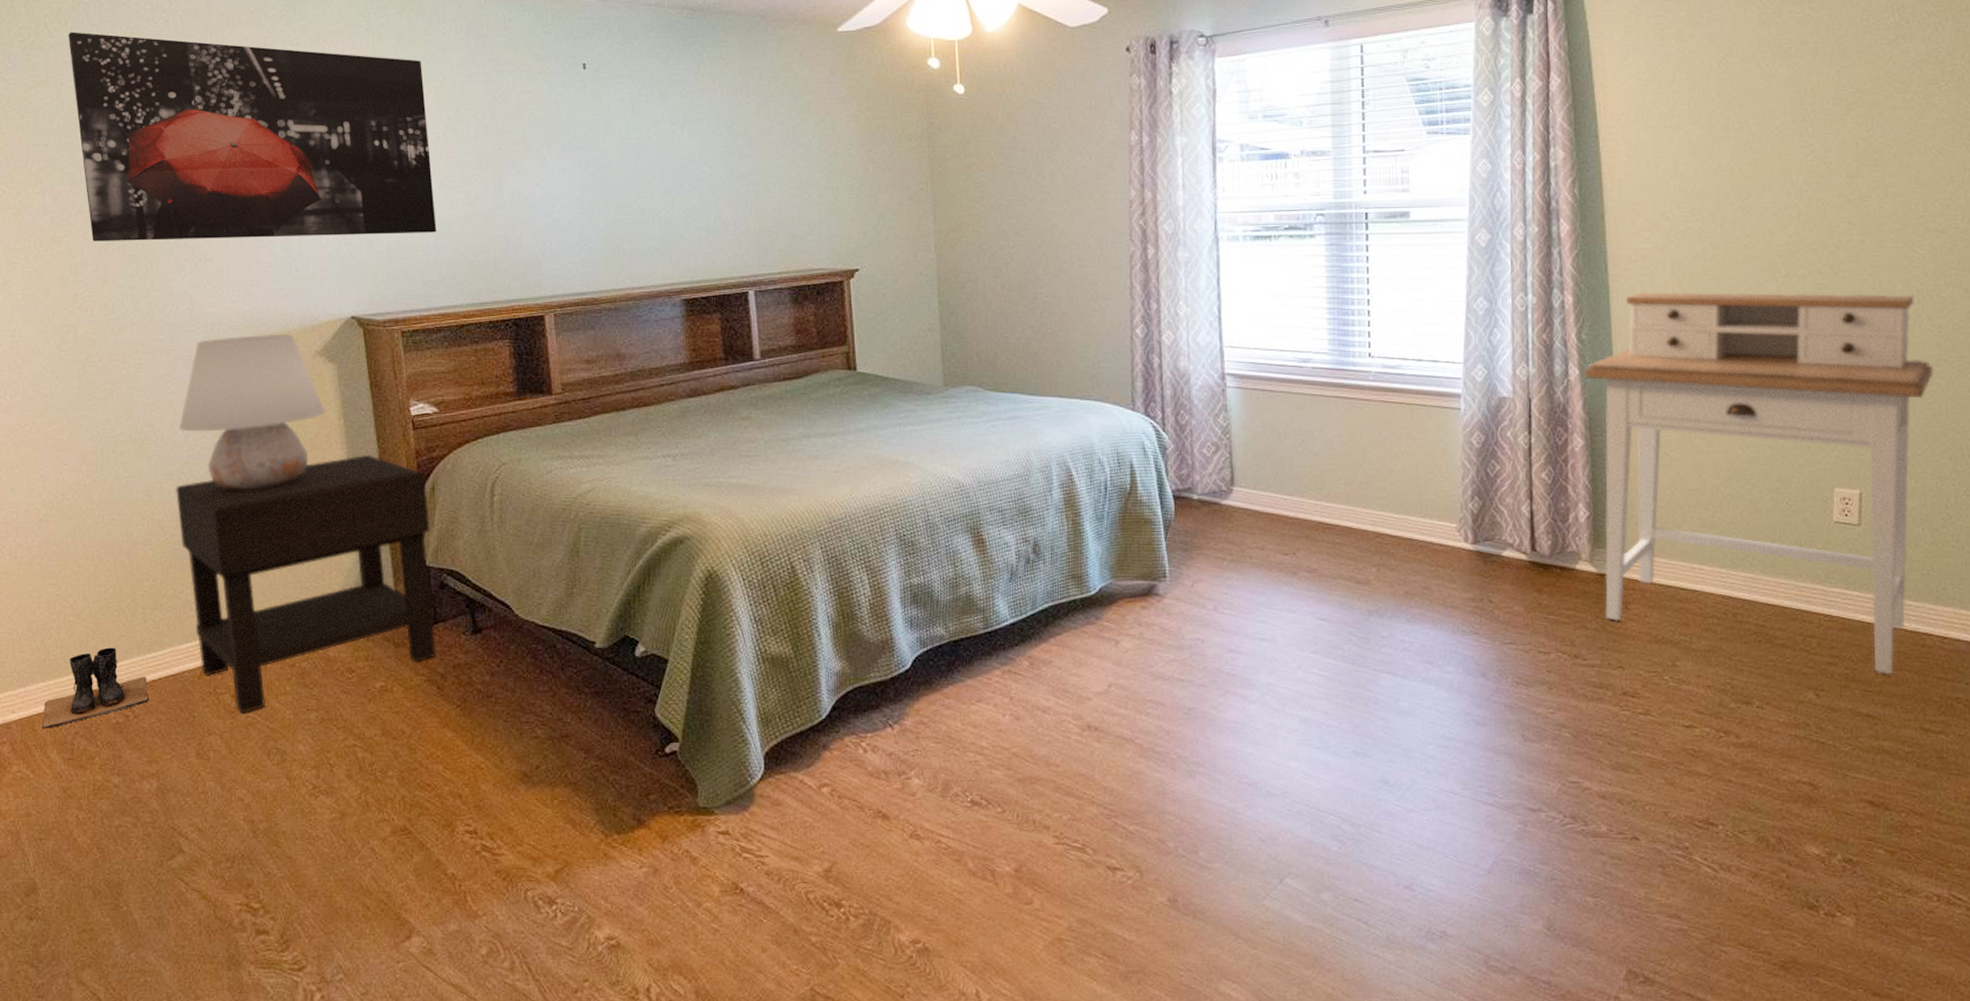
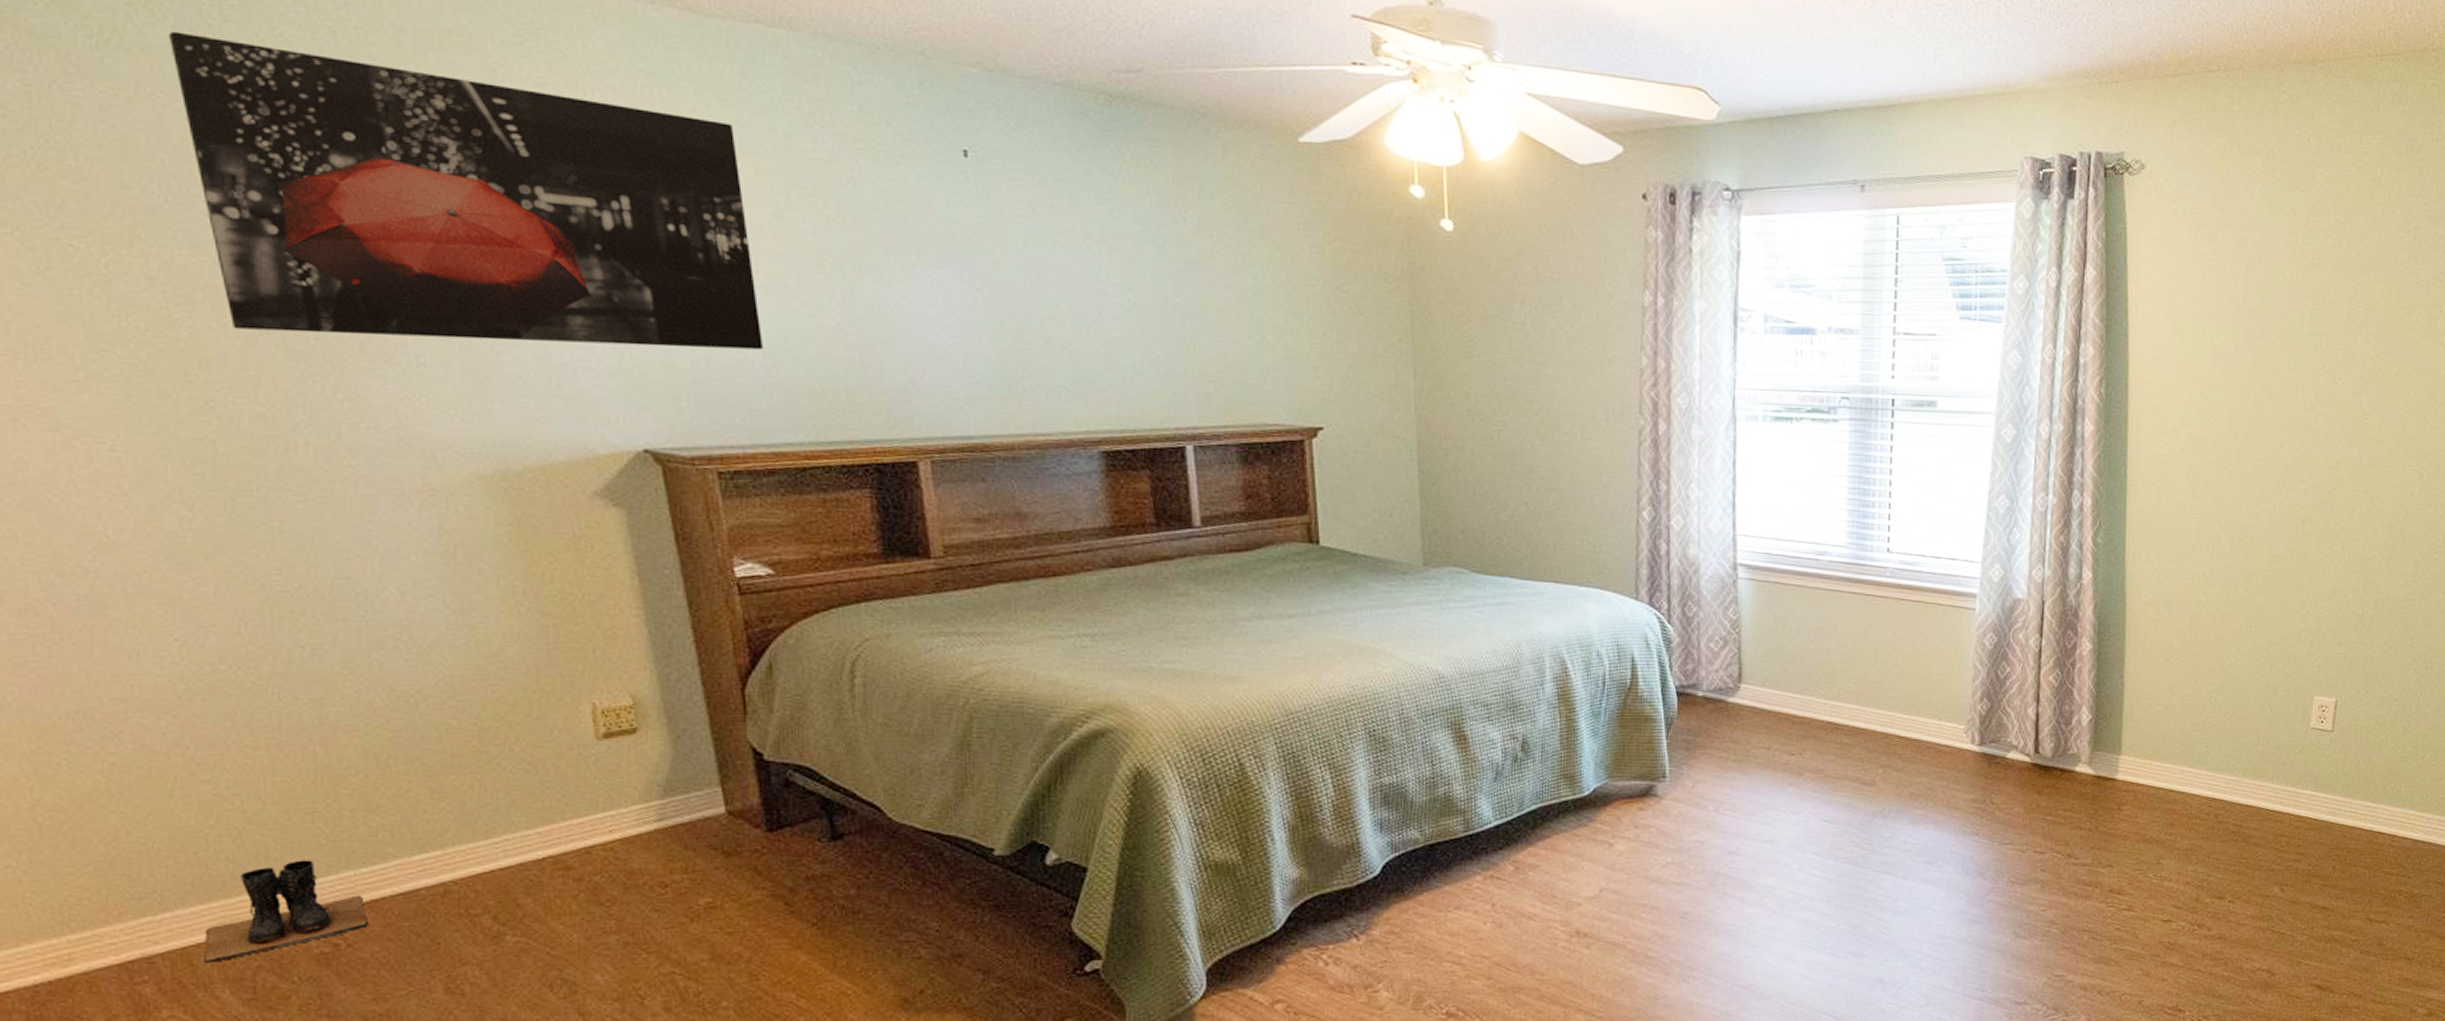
nightstand: present [175,455,436,713] -> none [390,624,782,938]
table lamp: present [179,333,325,491] -> none [390,467,611,665]
desk: present [1584,292,1934,675] -> none [2097,498,2410,870]

